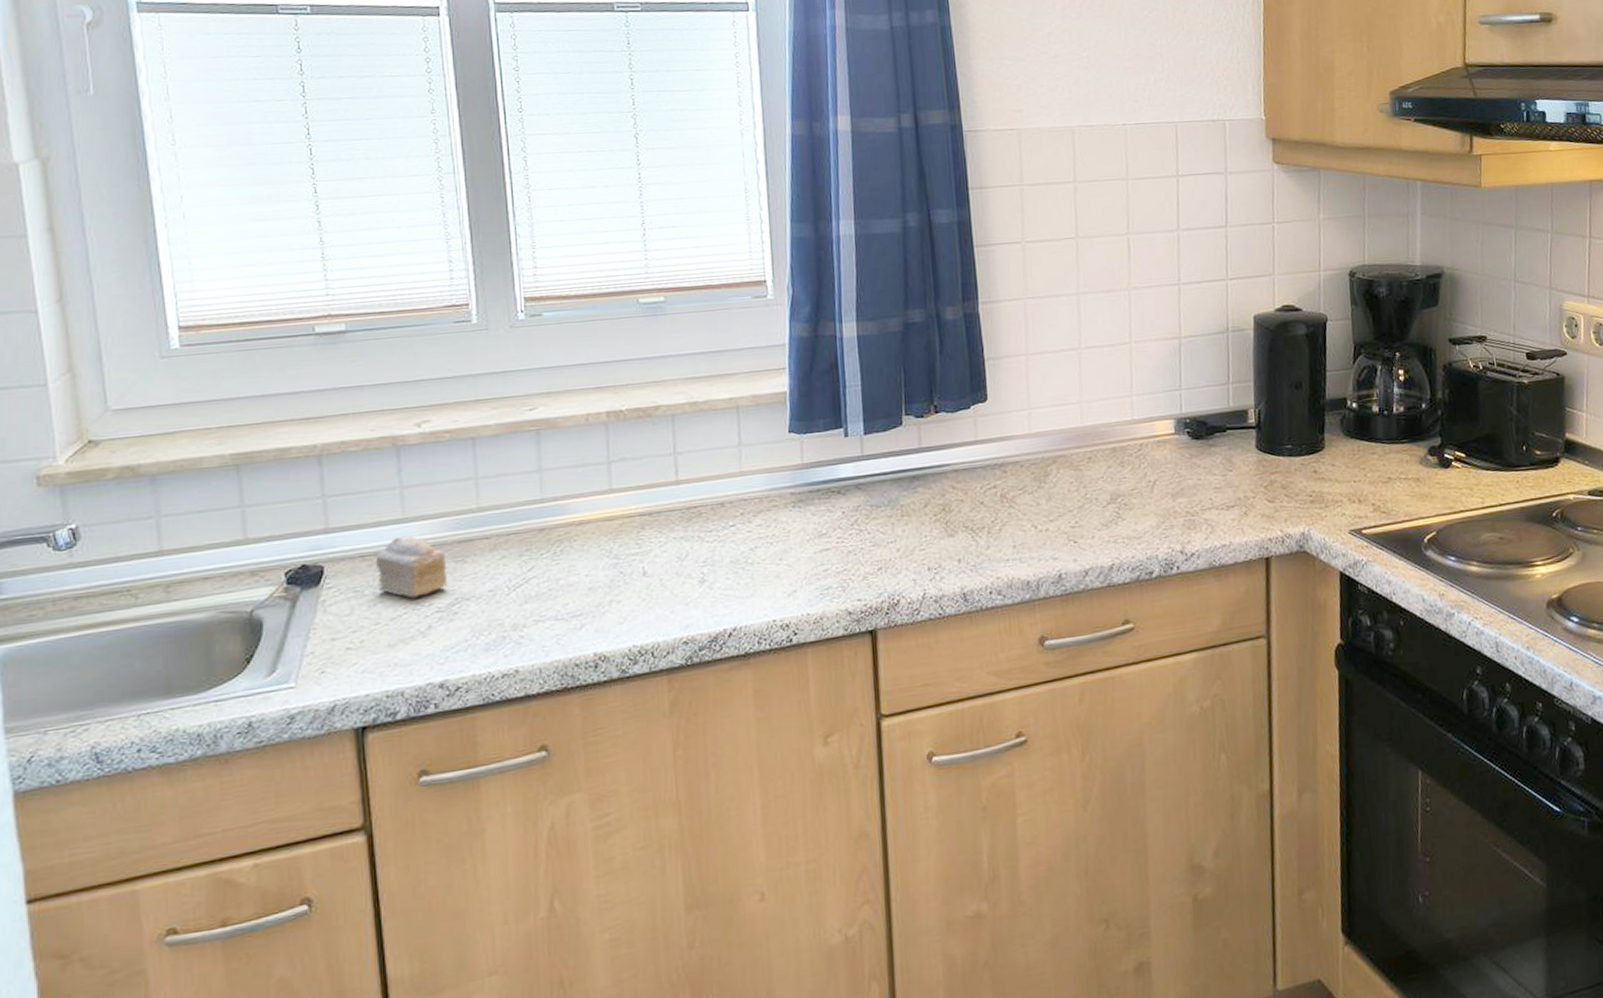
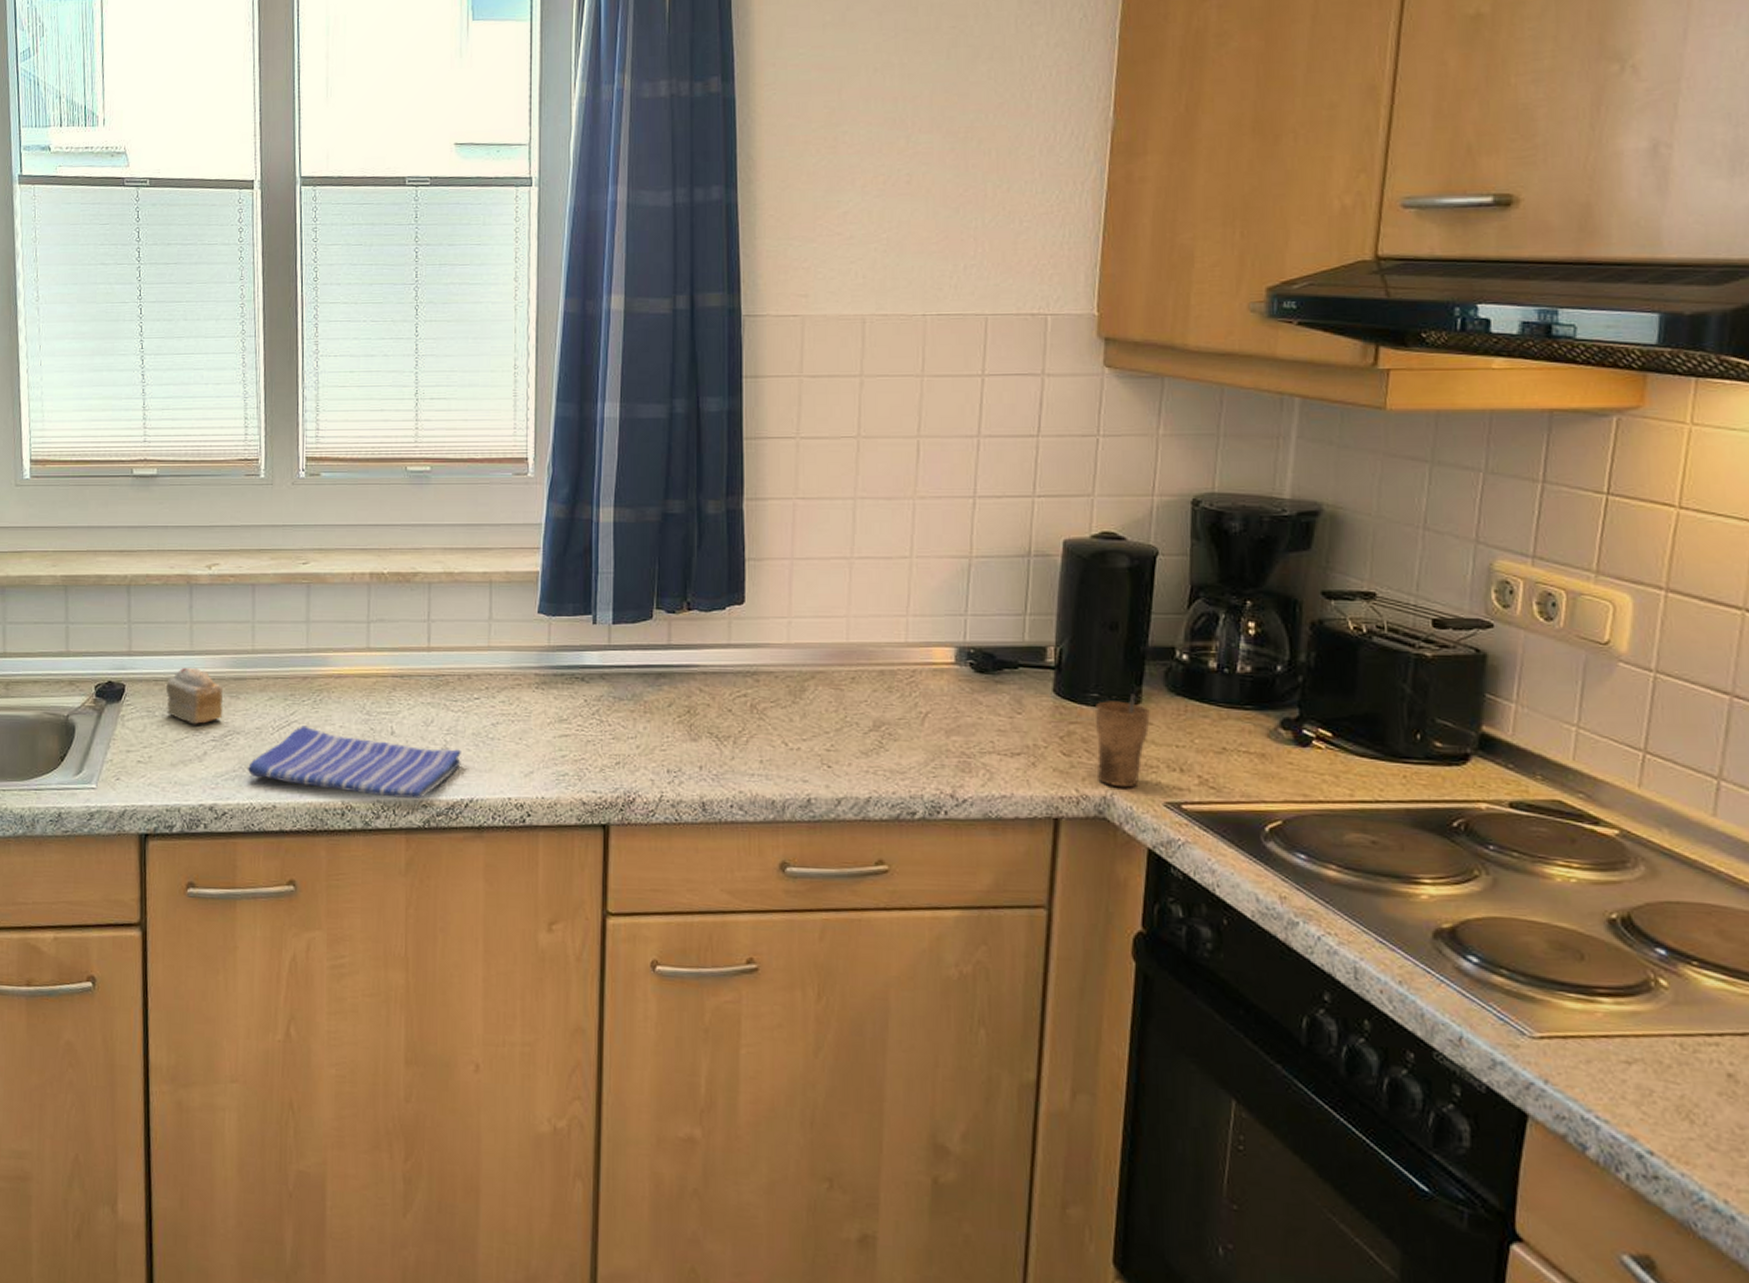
dish towel: none [481,579,721,644] -> present [247,726,461,798]
cup: none [1290,441,1333,523] -> present [1094,693,1150,788]

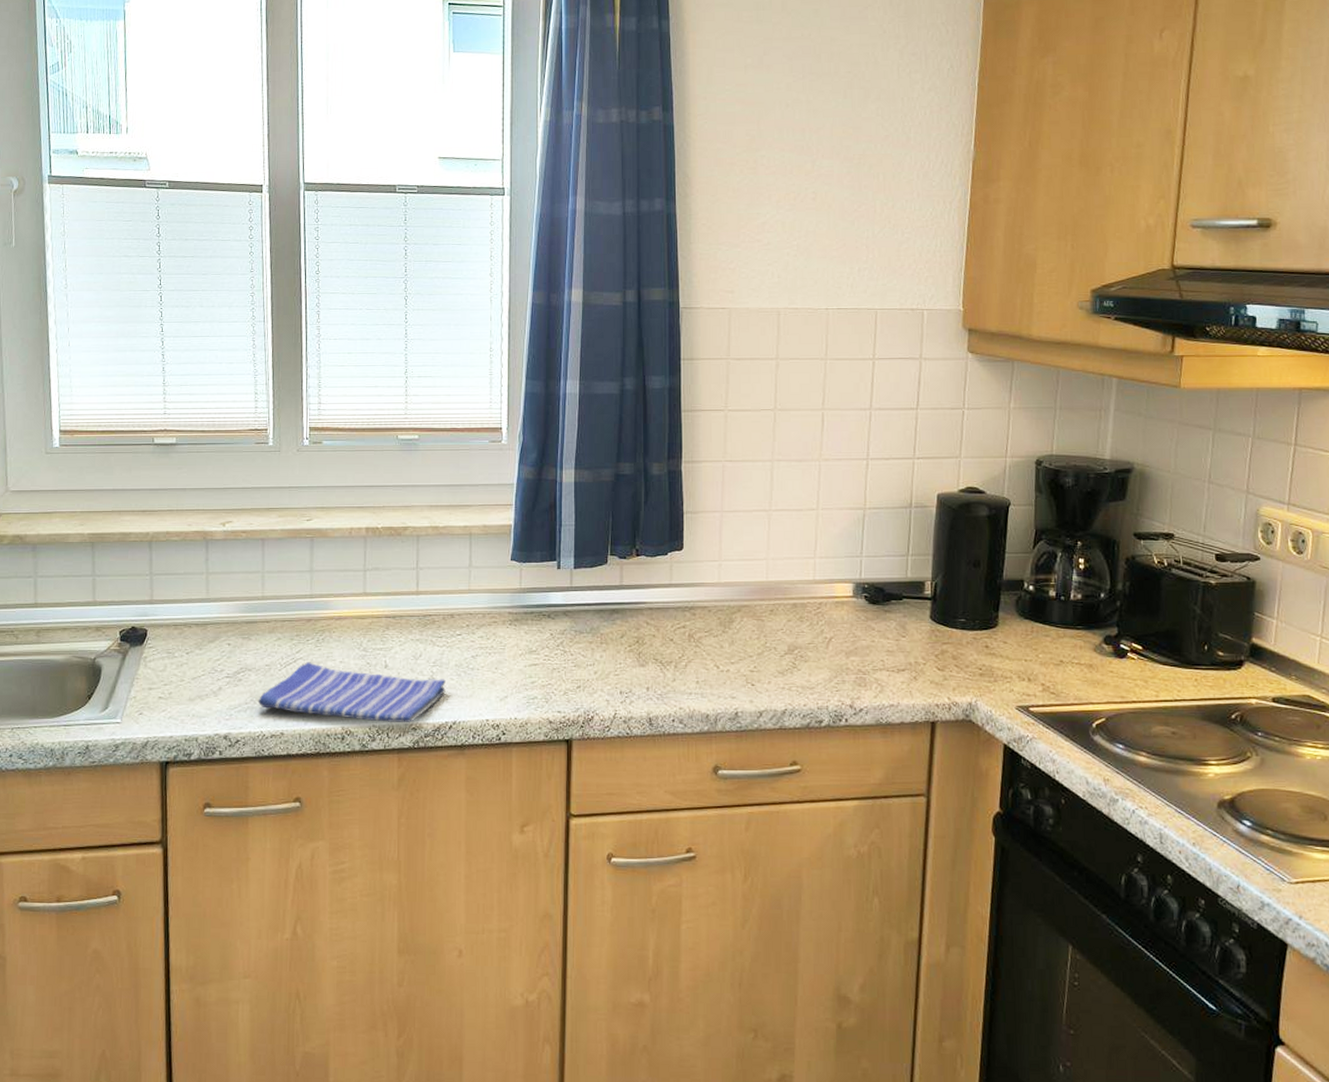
cake slice: present [165,668,224,725] -> none [184,614,237,664]
cup: present [1094,693,1150,788] -> none [962,618,1005,695]

